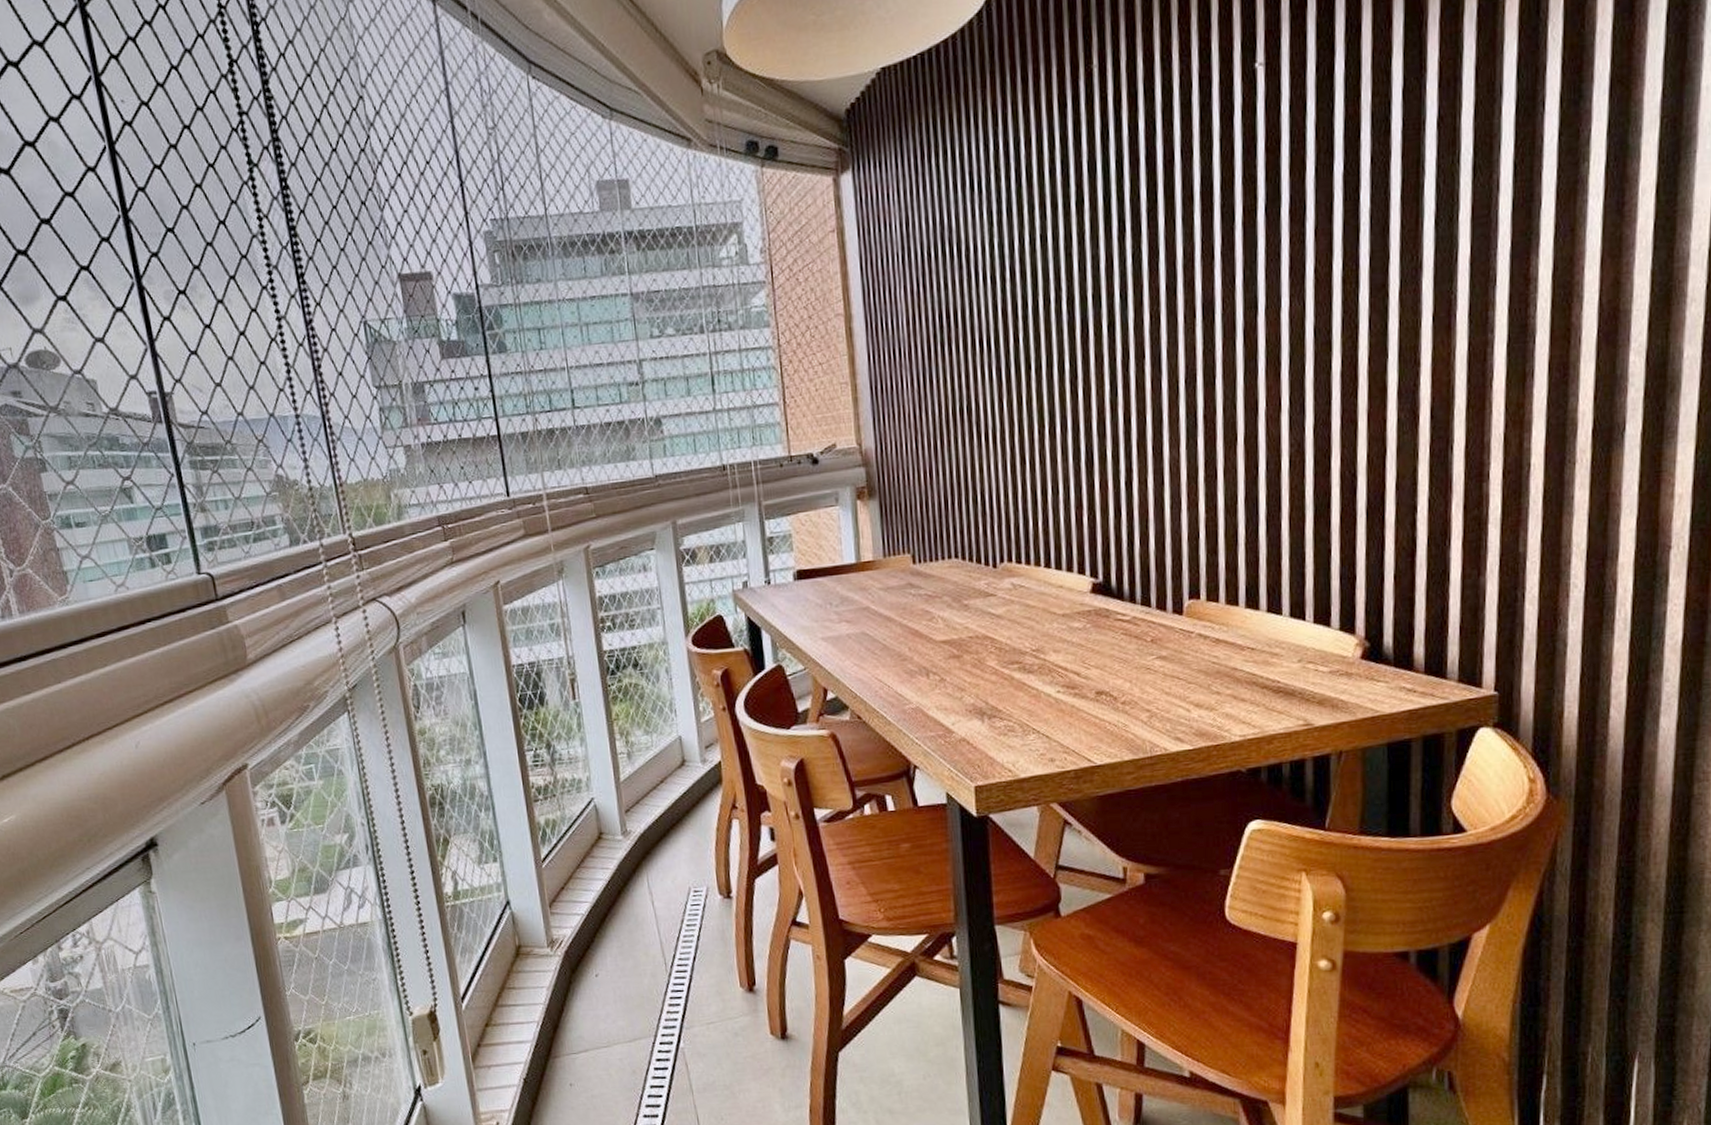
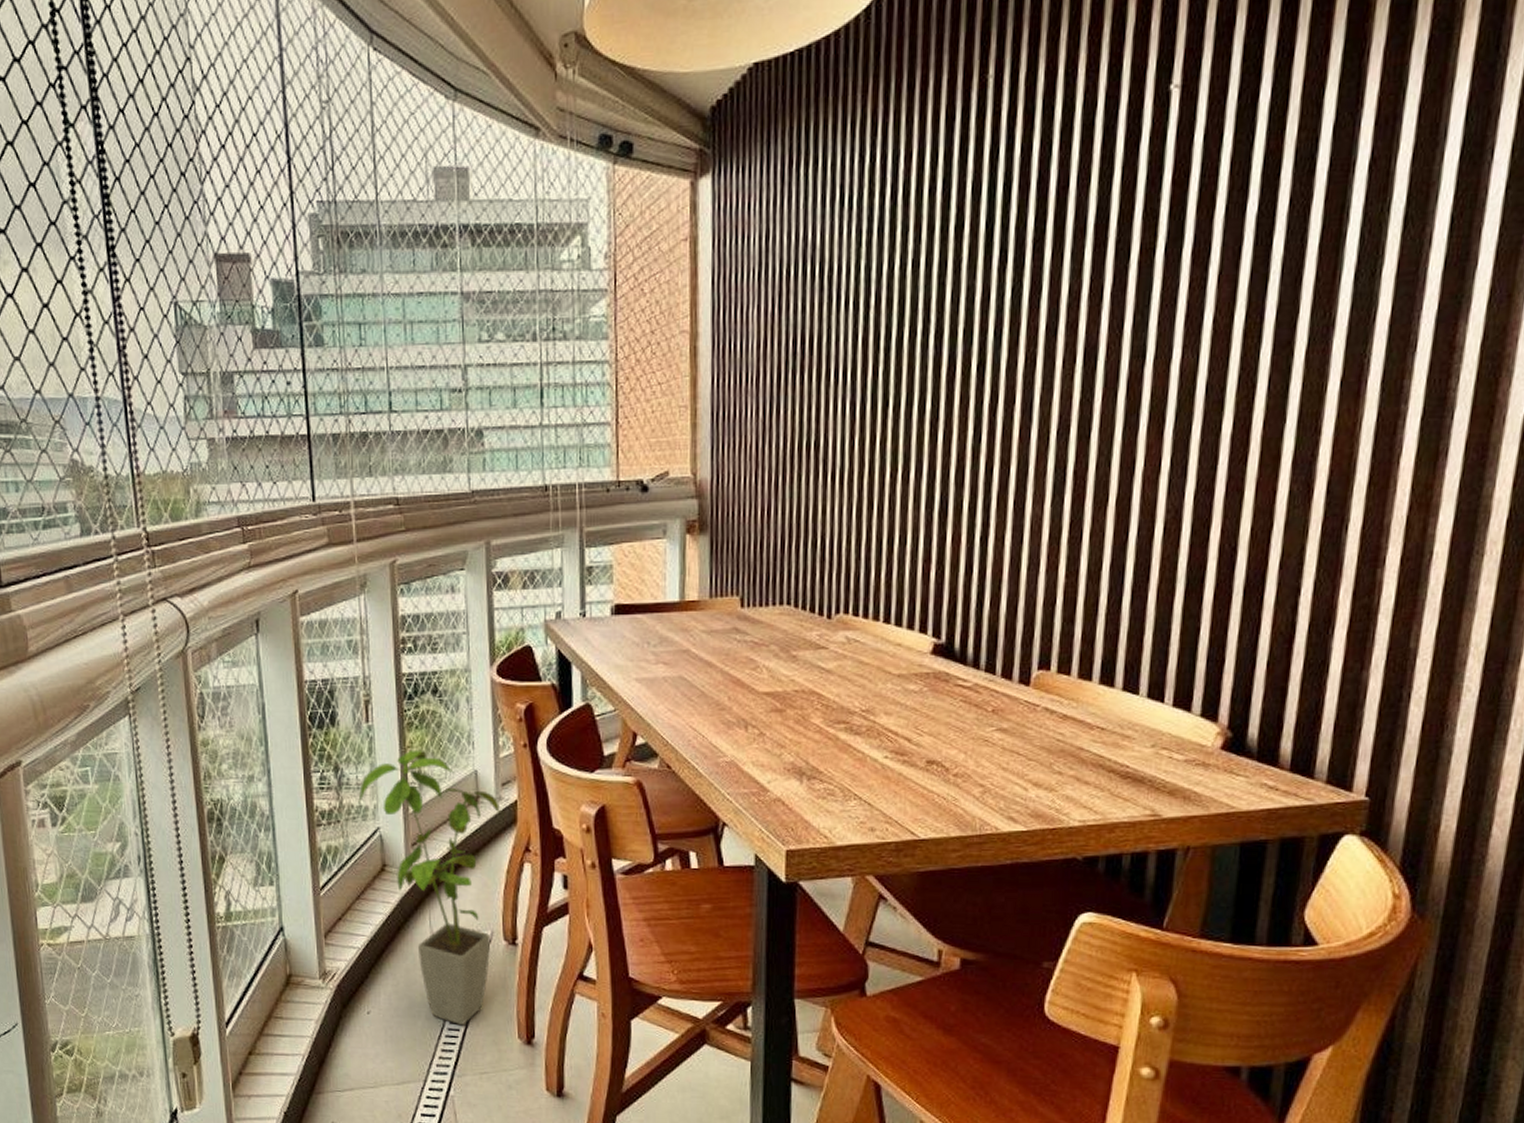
house plant: none [571,721,707,980] -> present [358,749,500,1026]

